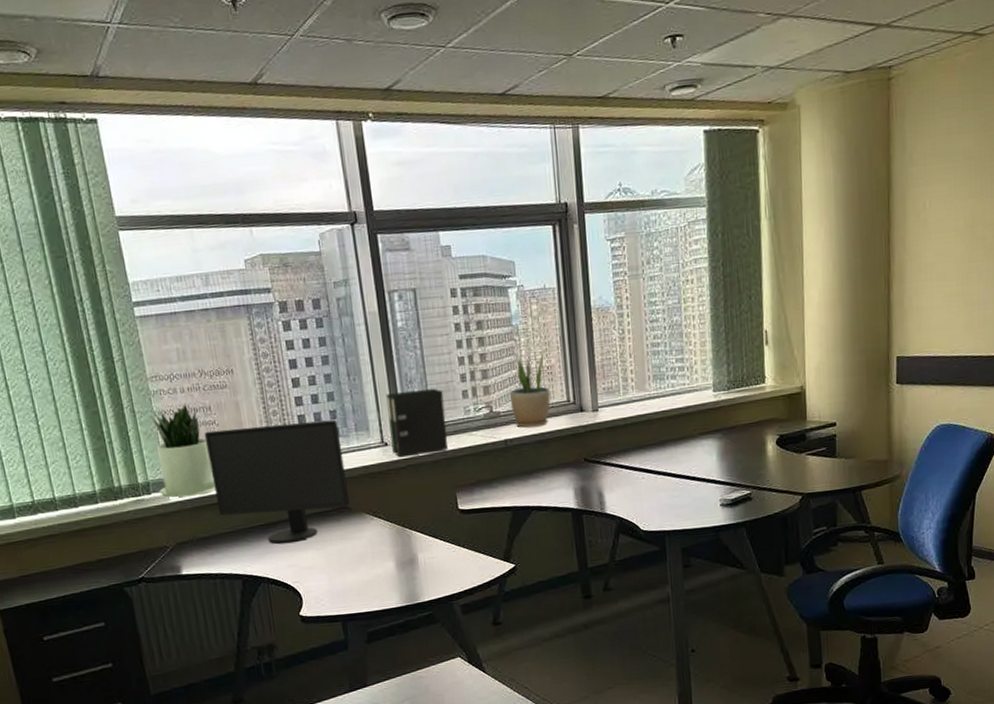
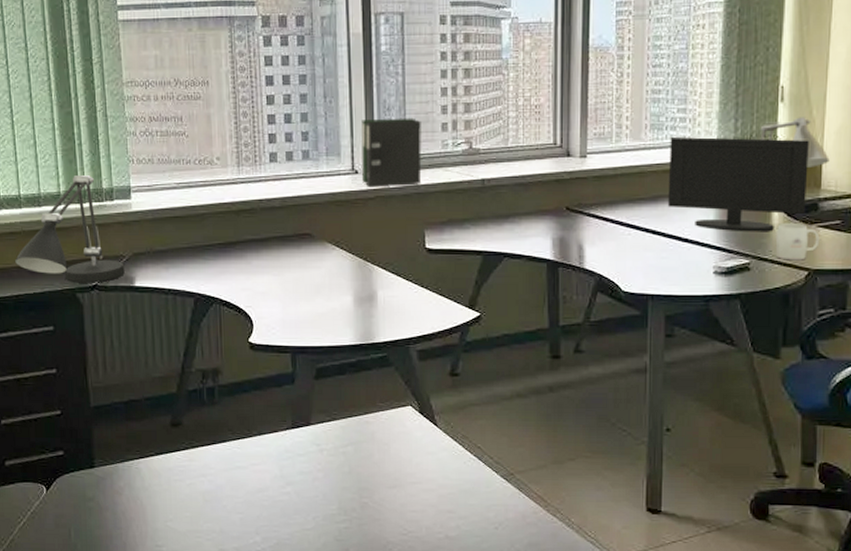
desk lamp: none [56,472,170,578] -> present [14,175,125,283]
planter: present [150,404,216,498] -> none [121,112,178,207]
computer monitor: present [204,419,350,544] -> none [173,141,313,264]
potted plant: present [509,351,551,429] -> none [491,88,536,169]
monitor: none [671,378,795,467] -> present [667,137,809,232]
desk lamp: none [750,357,812,403] -> present [760,117,830,168]
mug: none [771,453,810,488] -> present [775,222,820,261]

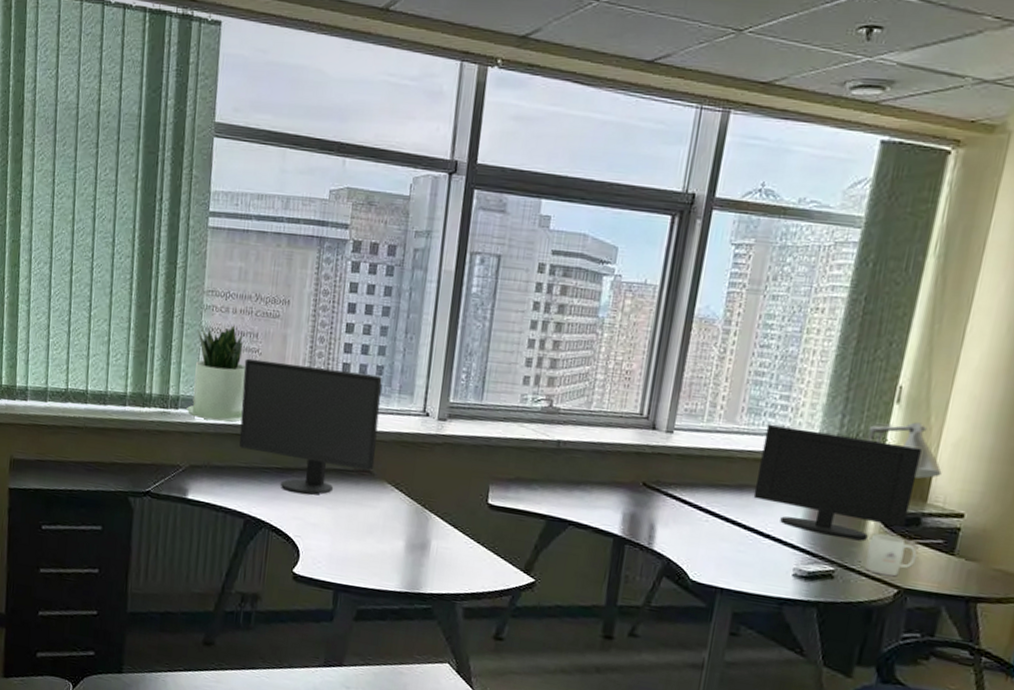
desk lamp: present [14,175,125,283] -> none [72,378,180,490]
planter: none [121,112,178,207] -> present [186,323,246,422]
computer monitor: none [173,141,313,264] -> present [239,358,382,495]
binder: present [361,117,422,188] -> none [432,361,503,437]

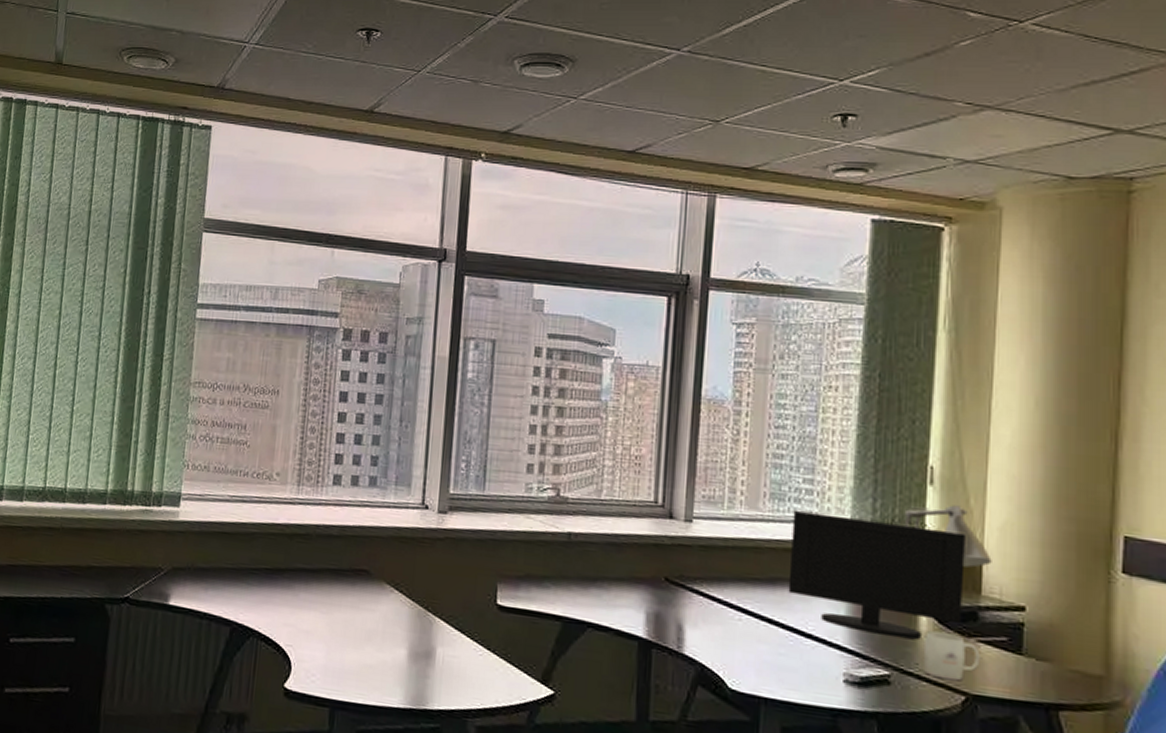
planter: present [186,323,246,422] -> none [170,415,233,520]
computer monitor: present [239,358,382,495] -> none [225,451,377,598]

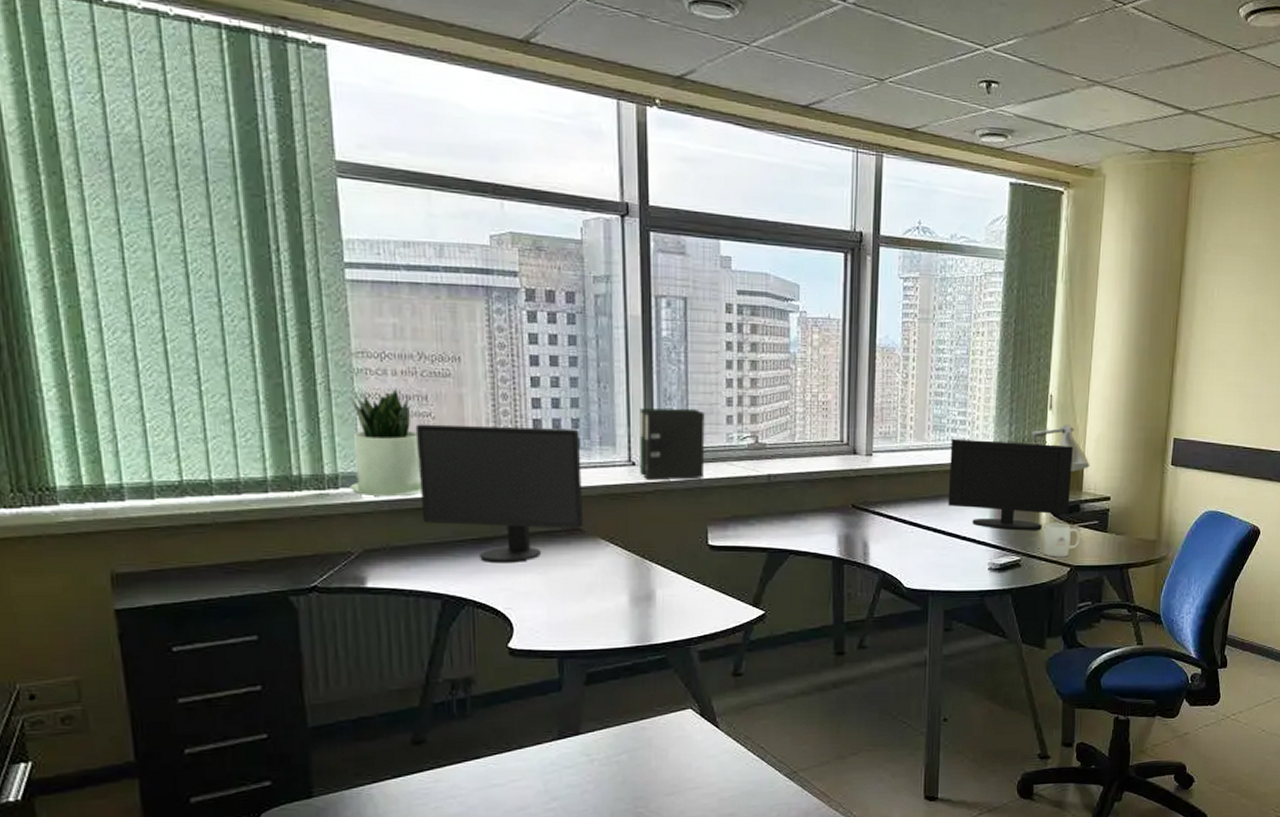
planter: none [170,415,233,520] -> present [349,389,422,497]
computer monitor: none [225,451,377,598] -> present [415,424,584,562]
binder: none [432,450,504,530] -> present [640,408,705,481]

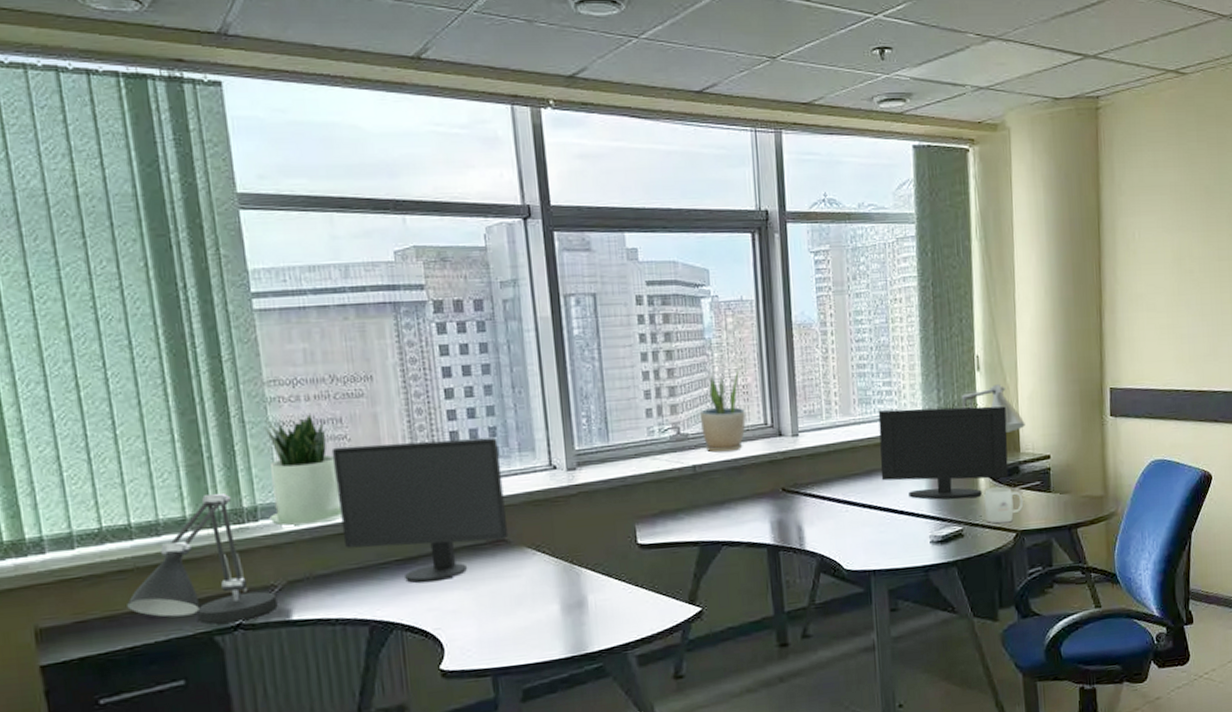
desk lamp: none [202,458,353,584] -> present [125,493,278,625]
binder: present [640,408,705,481] -> none [557,405,627,483]
potted plant: none [778,385,823,466] -> present [699,368,746,454]

